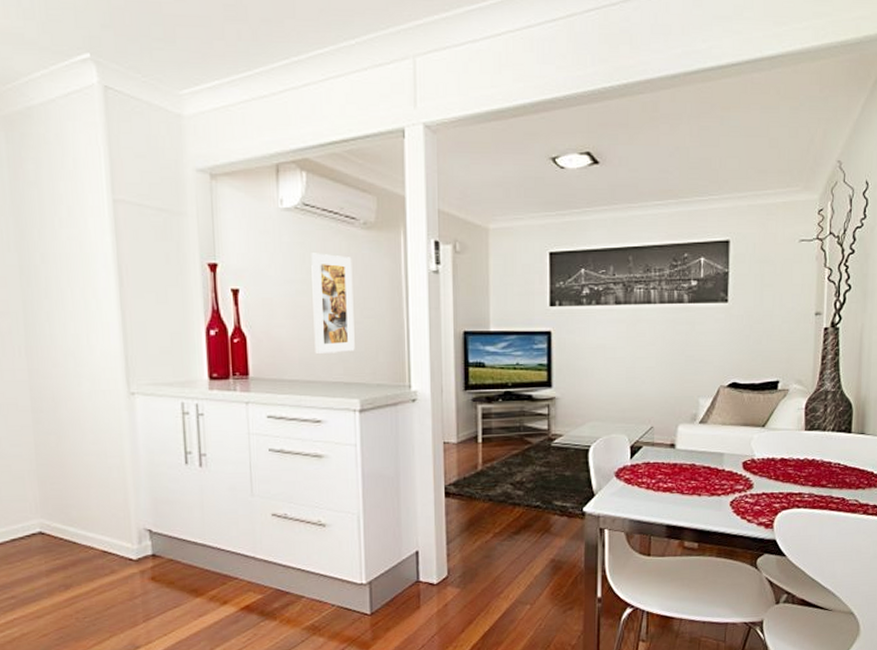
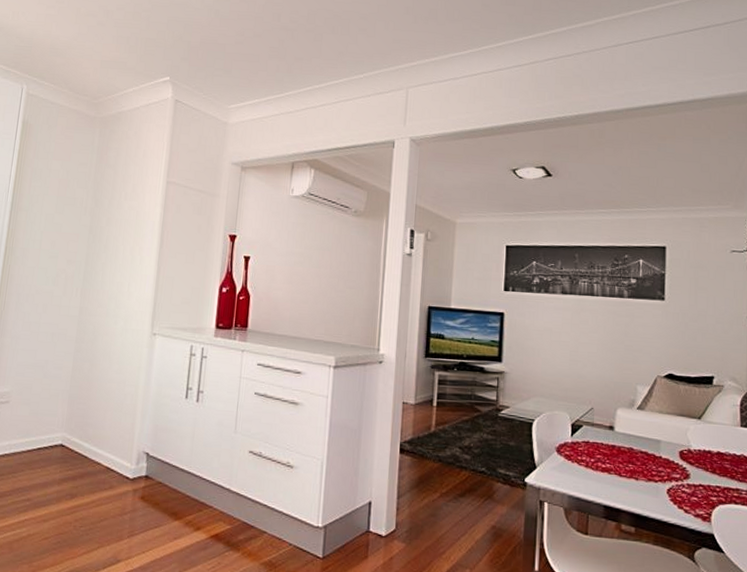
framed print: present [311,253,355,355] -> none [303,232,342,316]

